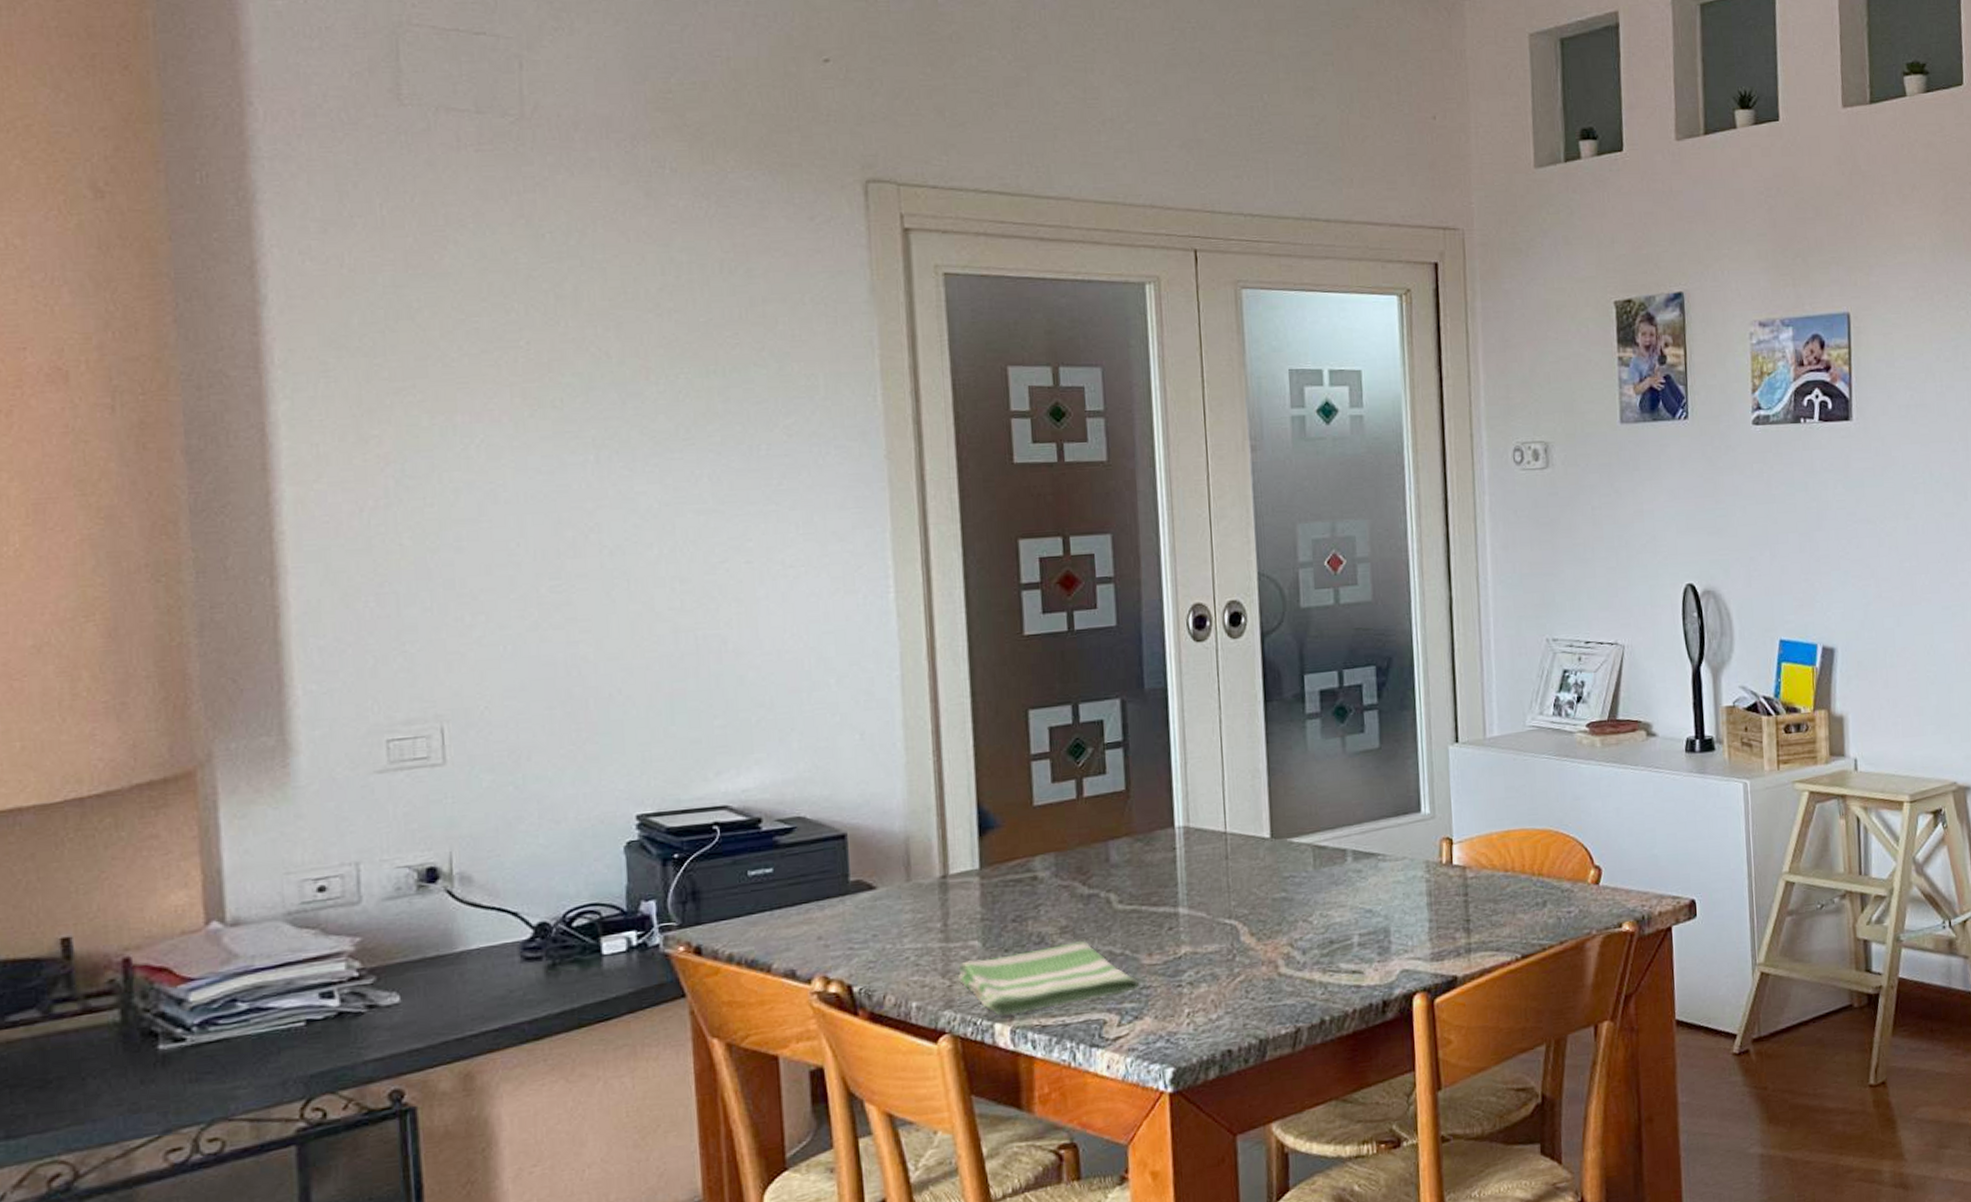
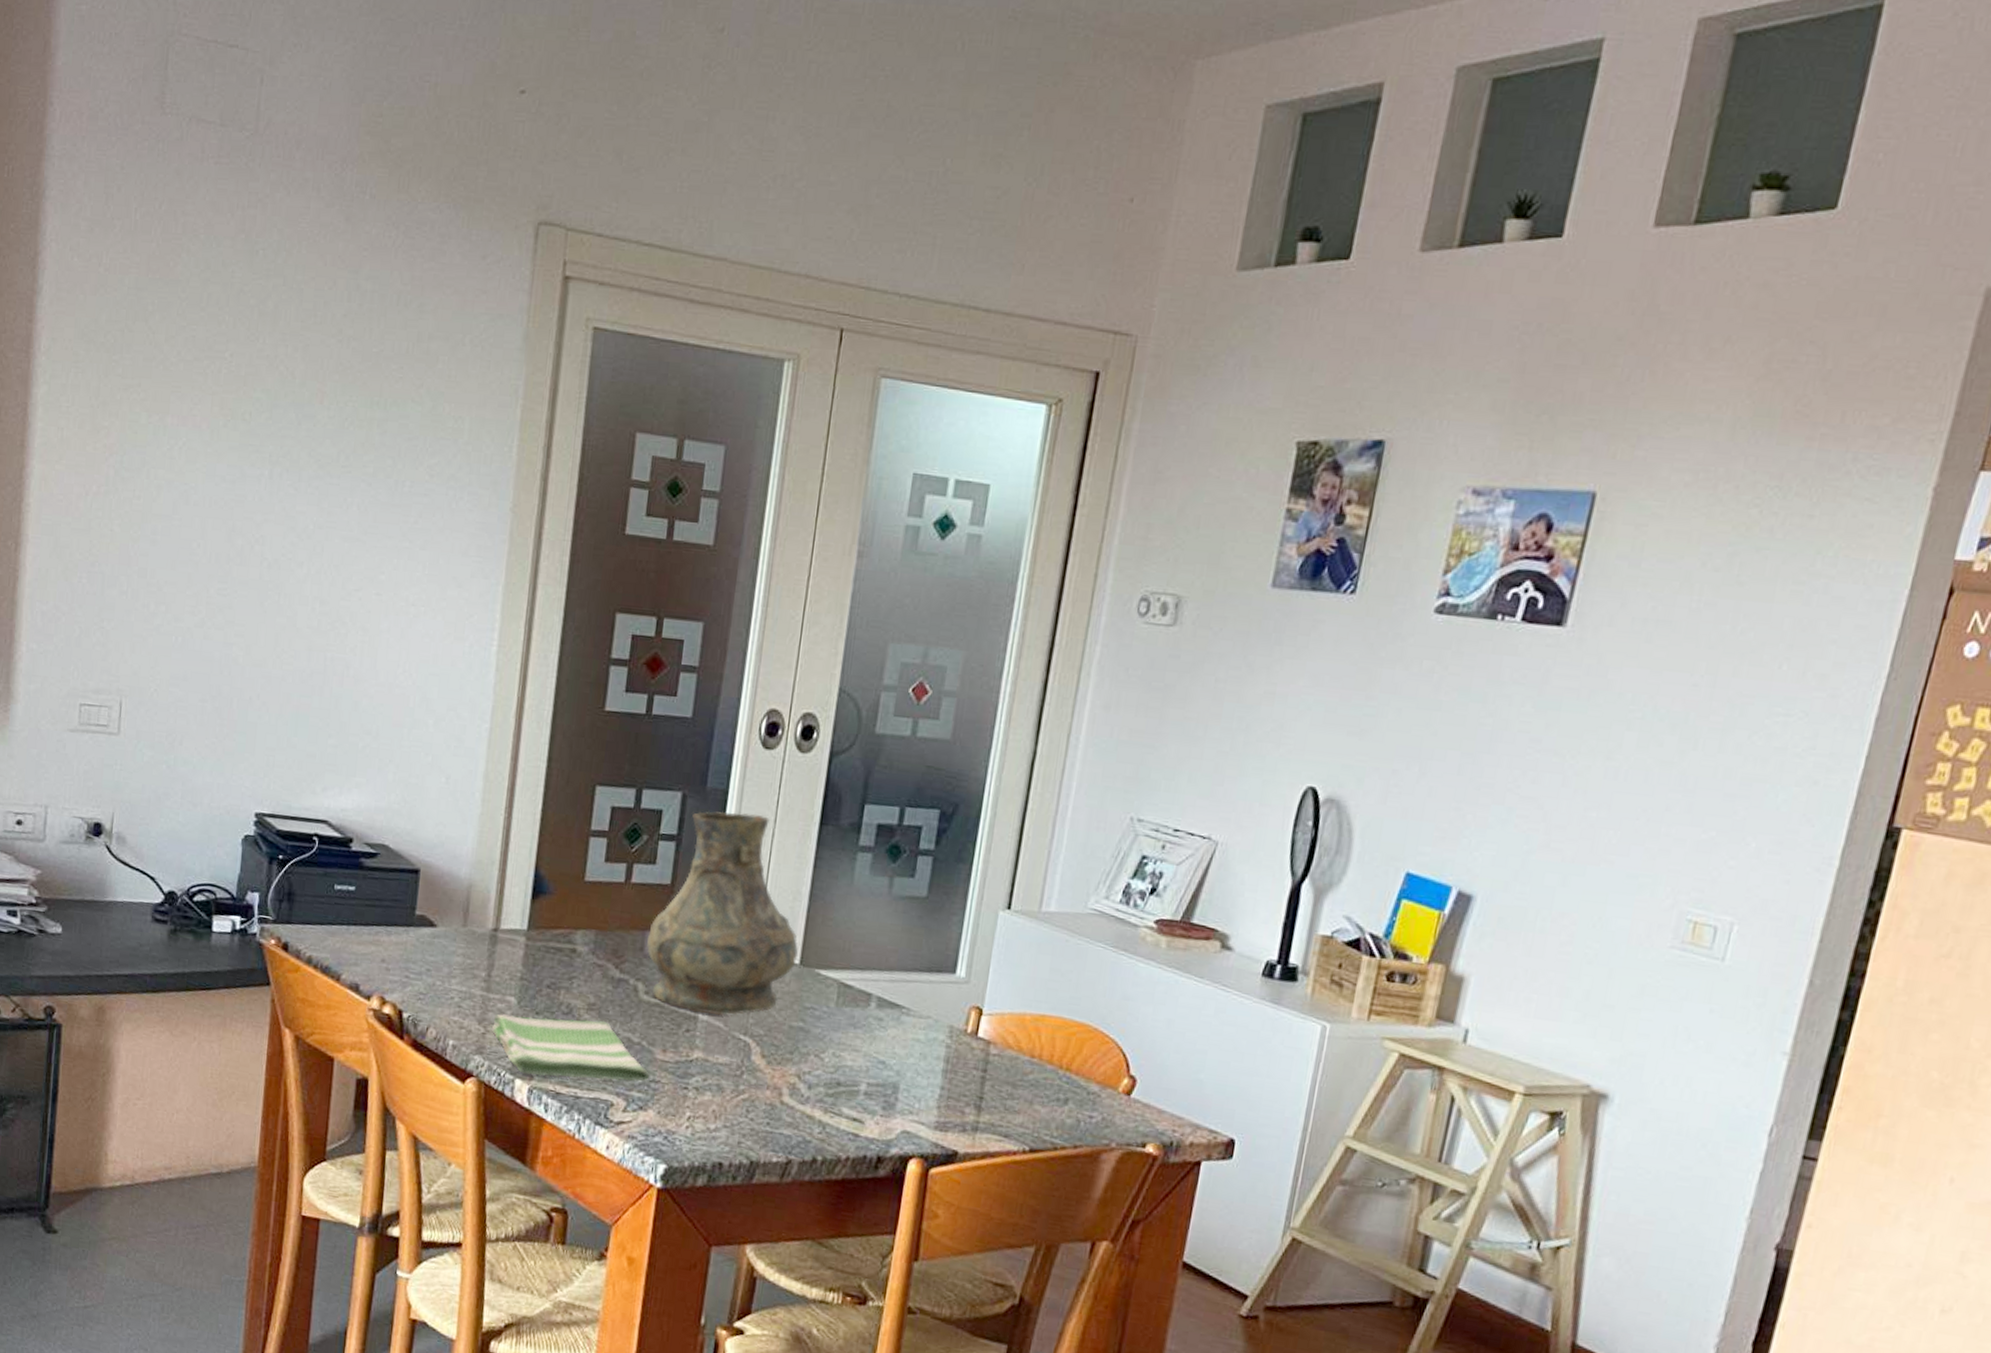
vase: none [1111,705,1267,909] -> present [647,811,798,1015]

